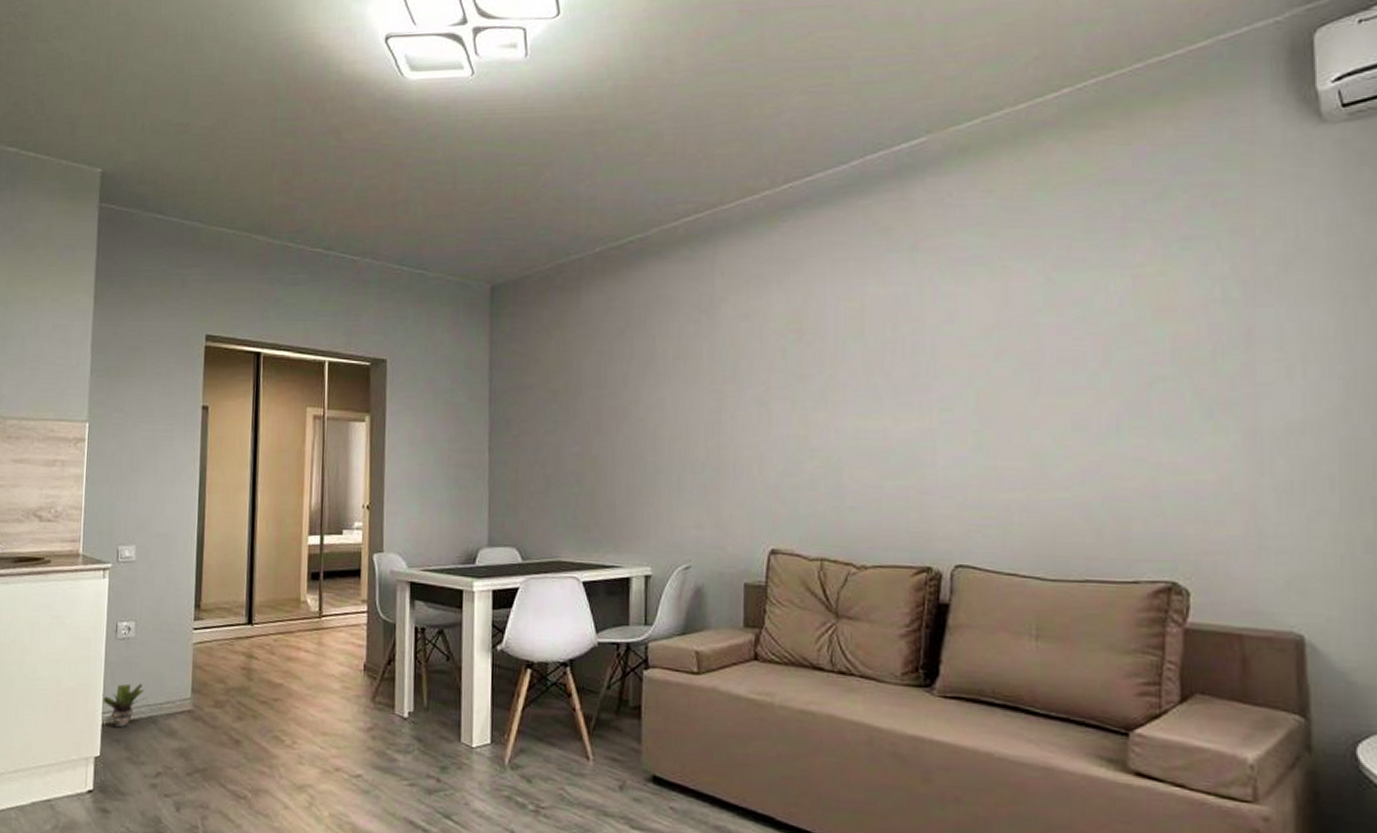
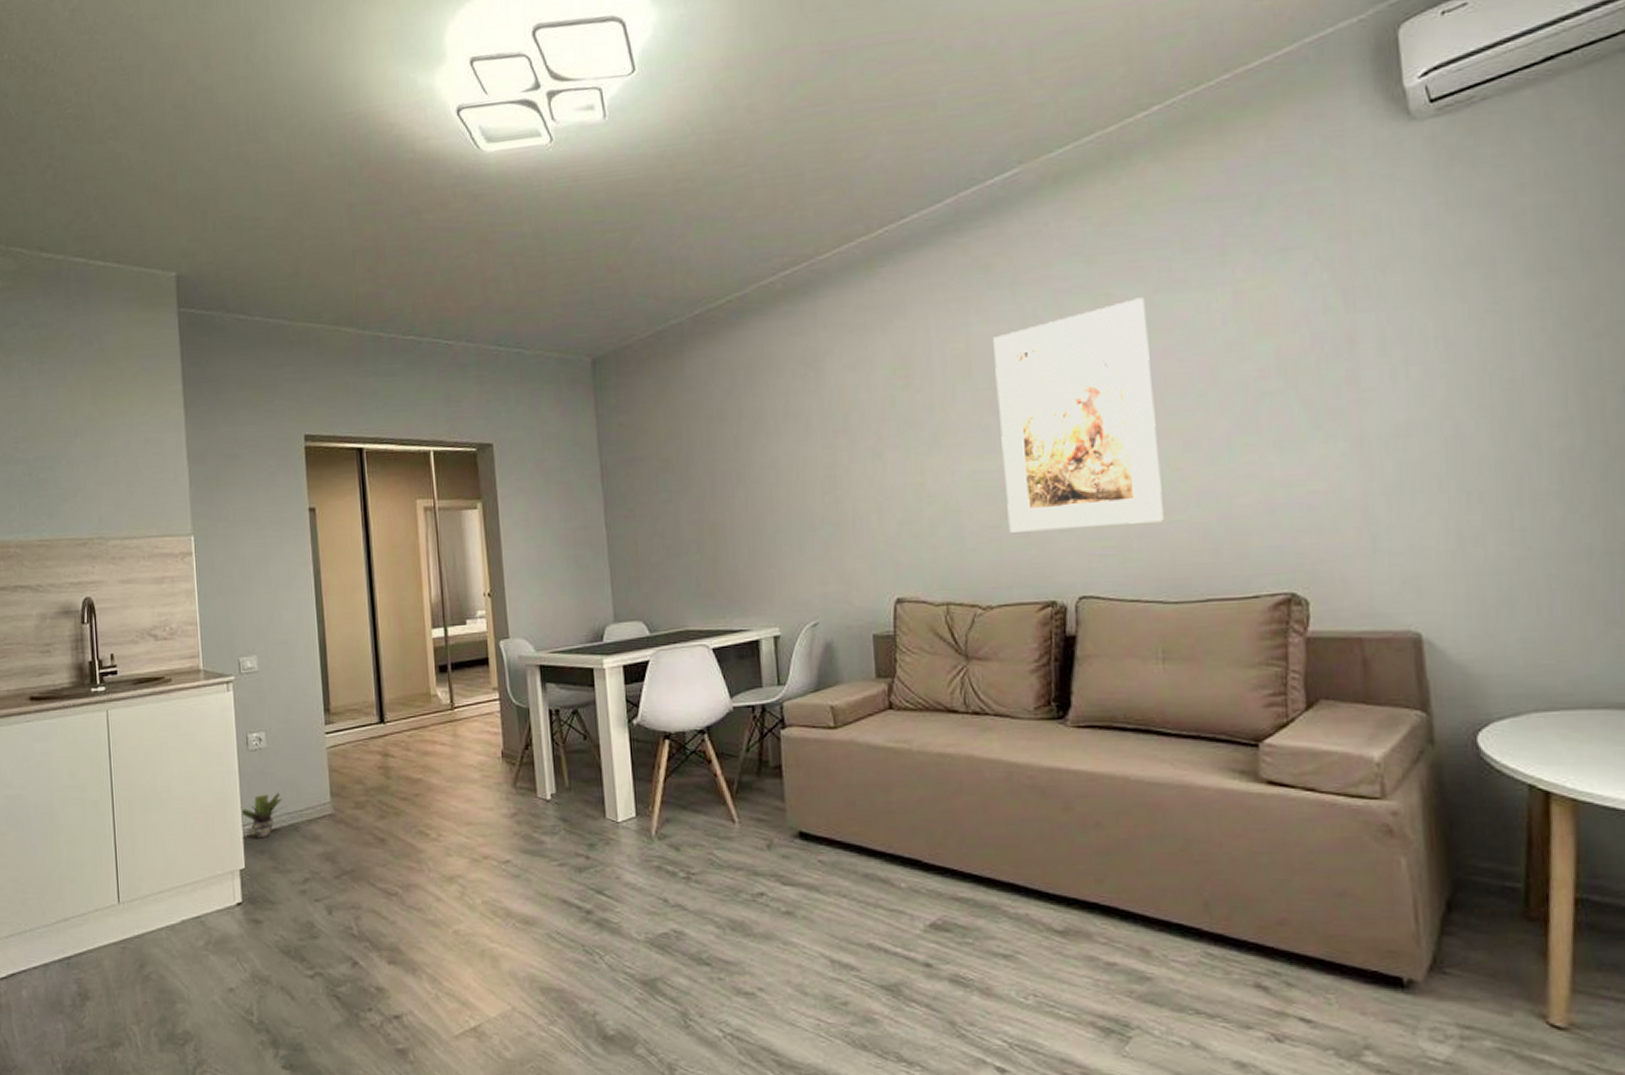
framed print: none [887,273,1047,498] -> present [993,297,1164,533]

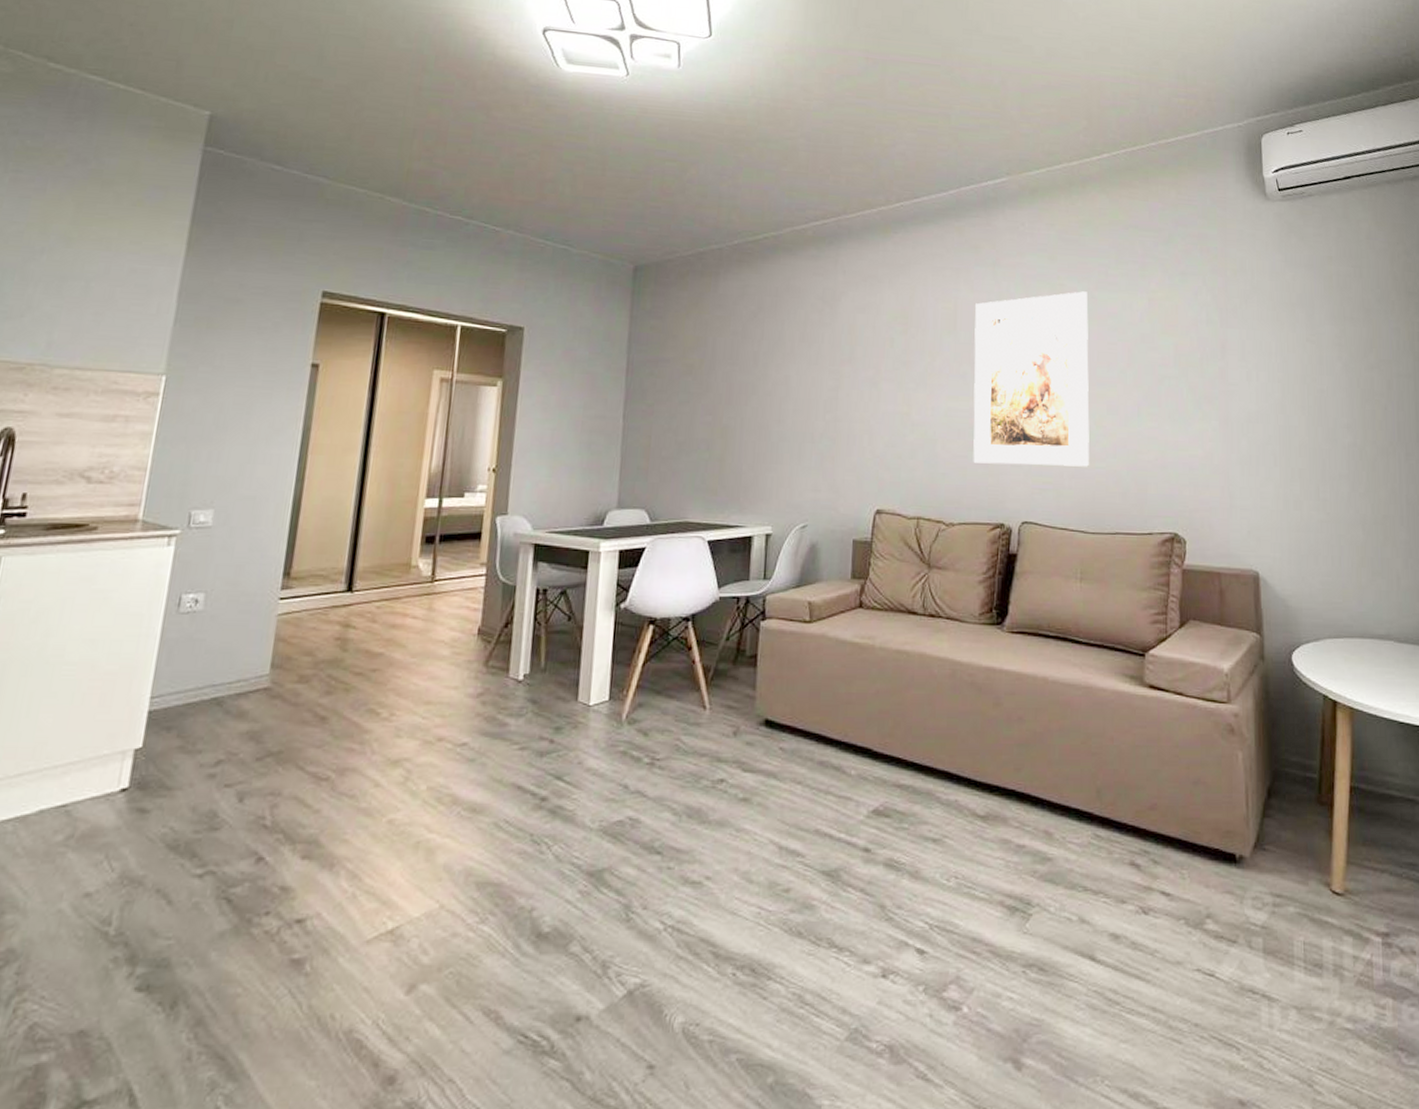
potted plant: present [240,792,287,839] -> none [152,661,214,714]

